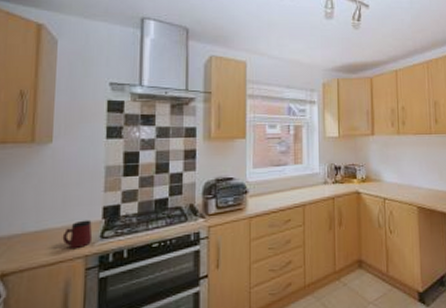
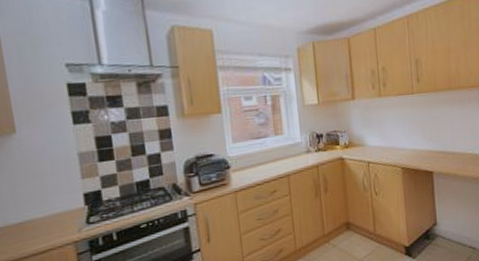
mug: present [62,220,93,250] -> none [47,207,79,237]

